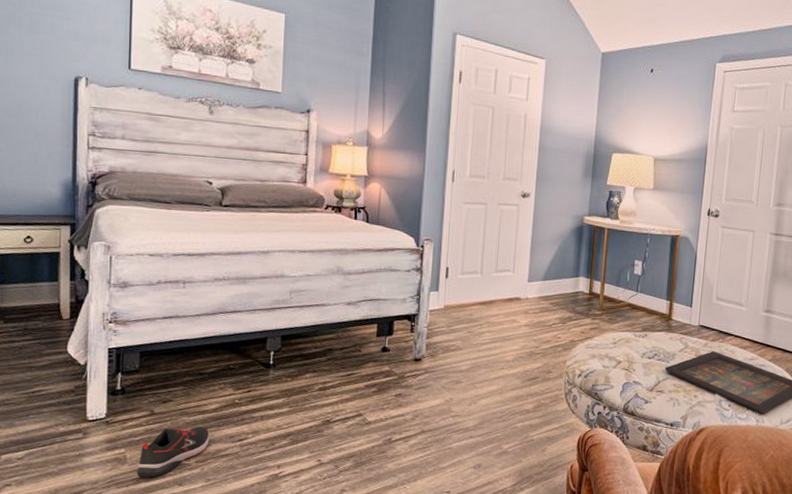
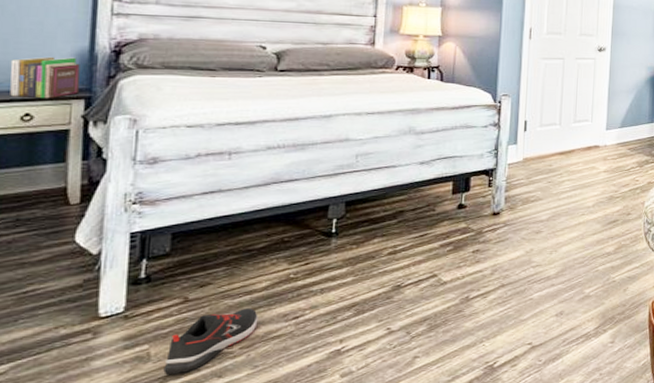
books: none [15,185,67,224] -> present [10,56,80,99]

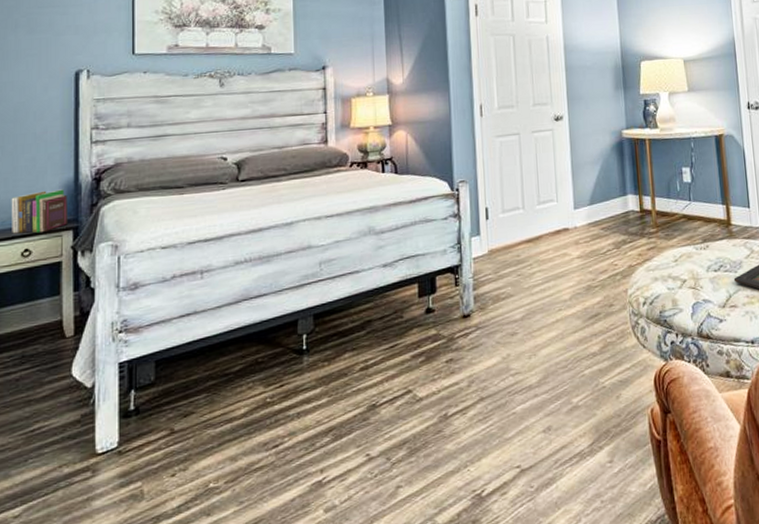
athletic shoe: present [163,308,258,375] -> none [156,437,240,515]

